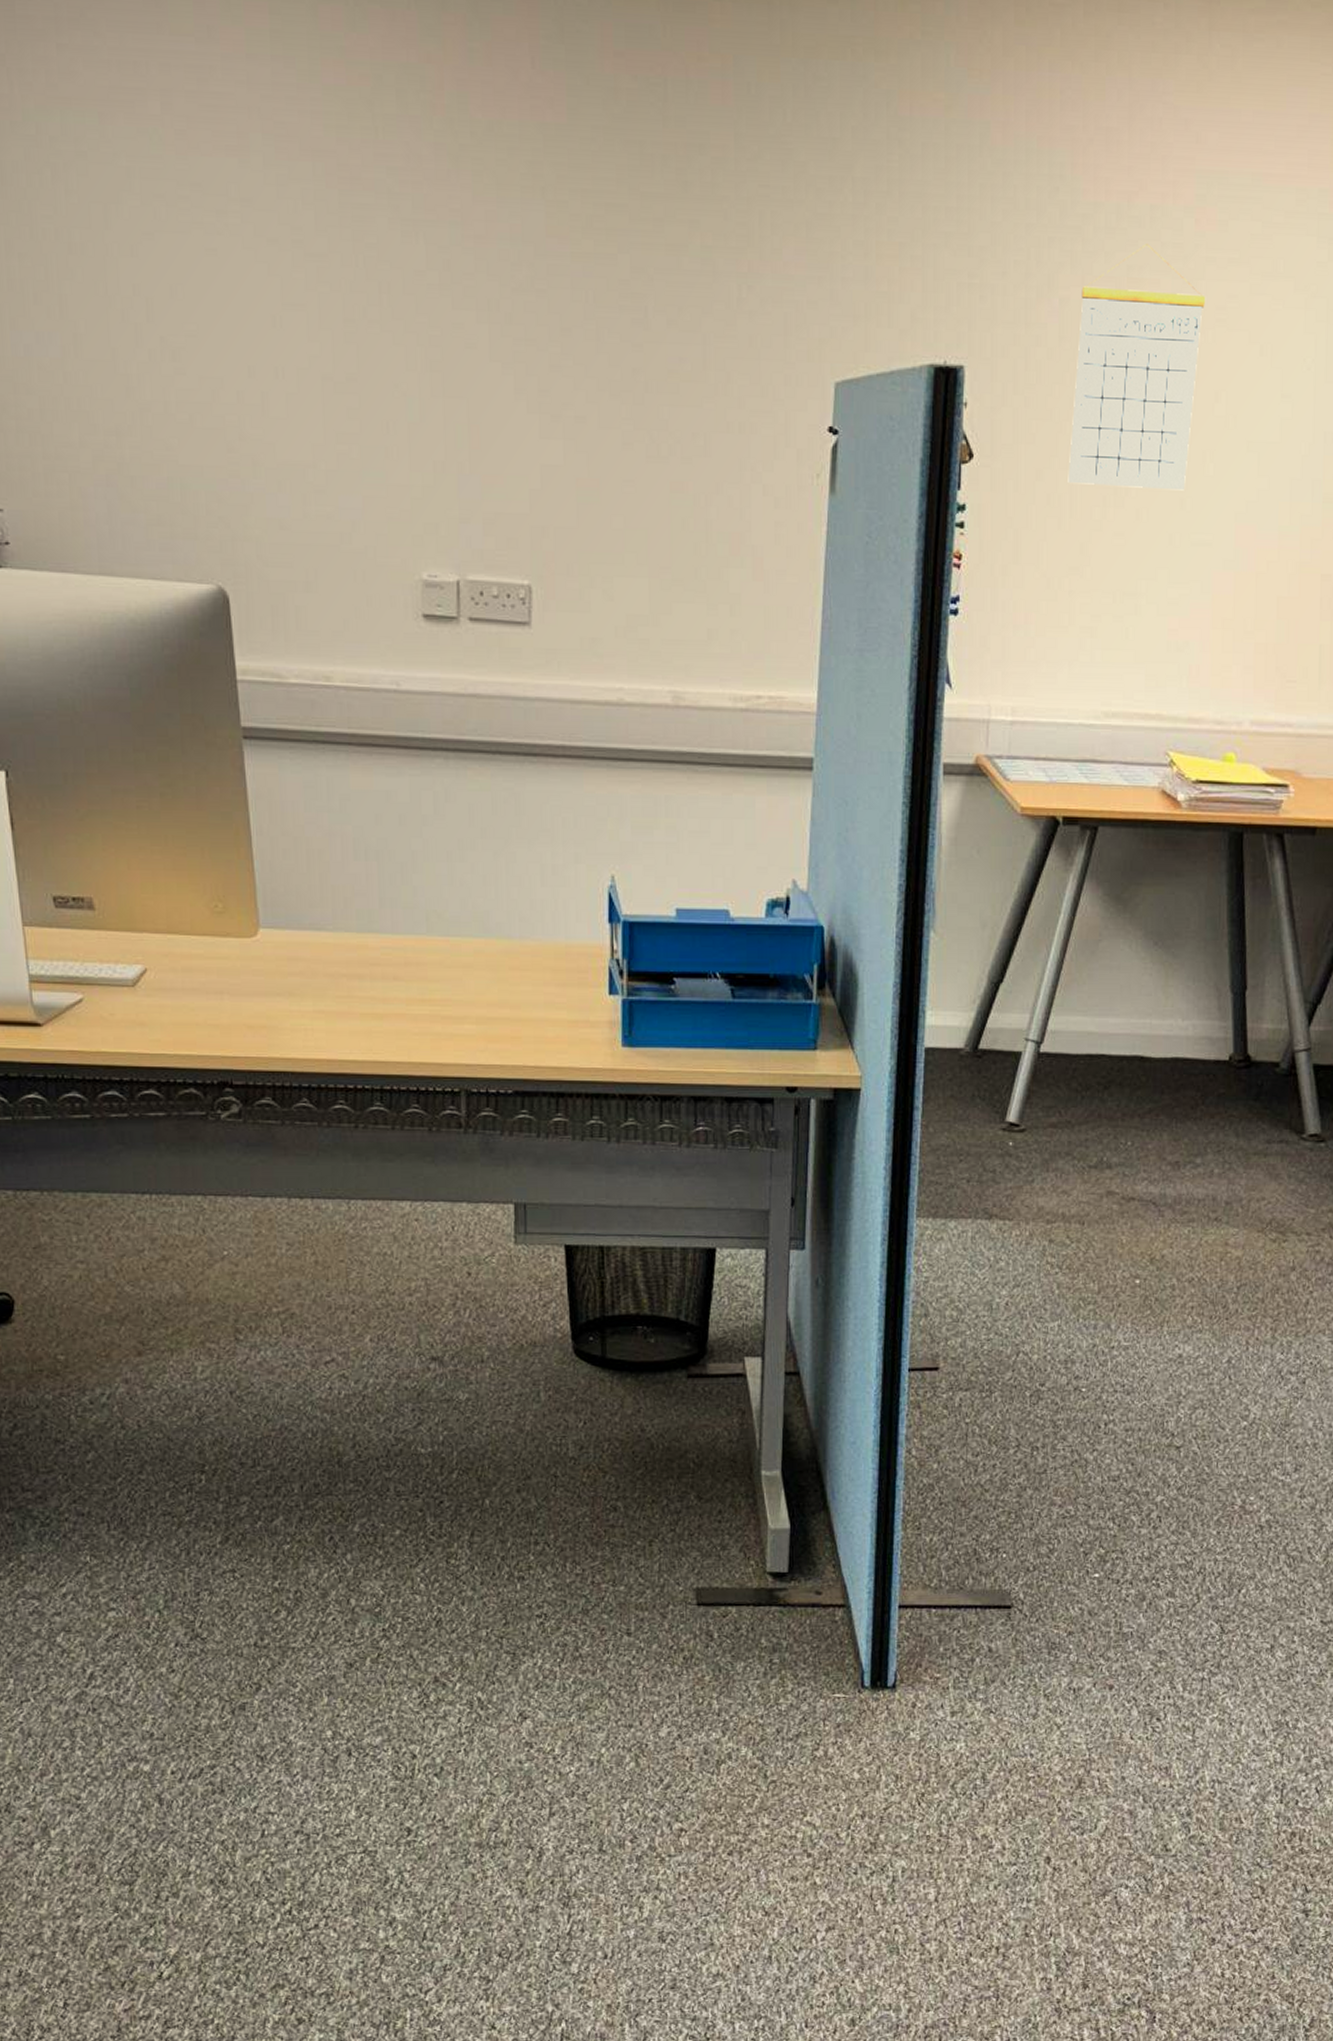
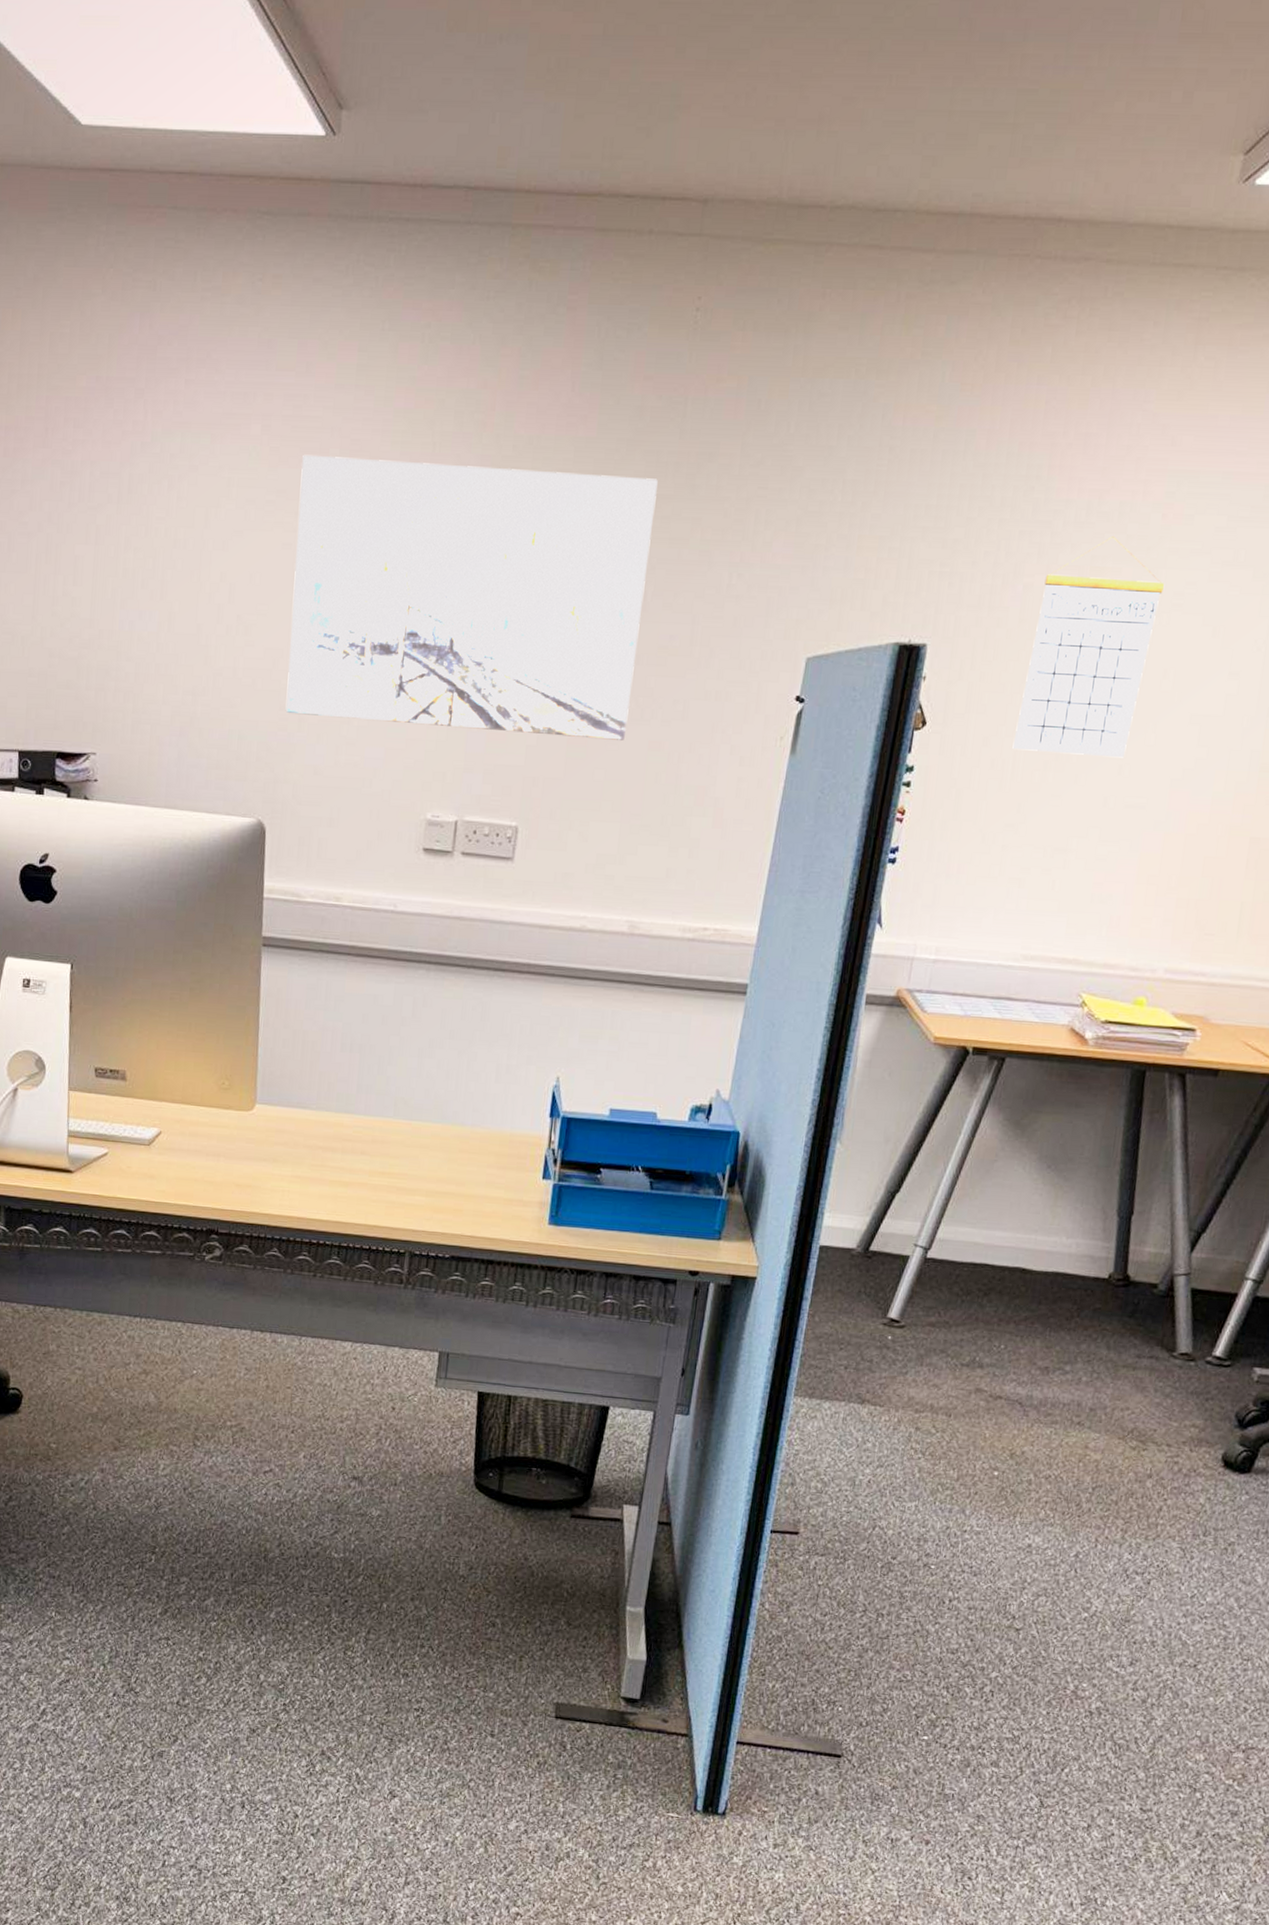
wall art: none [217,139,645,481] -> present [285,454,658,740]

